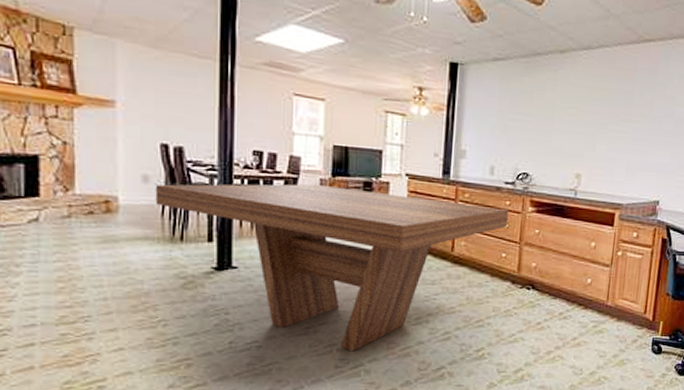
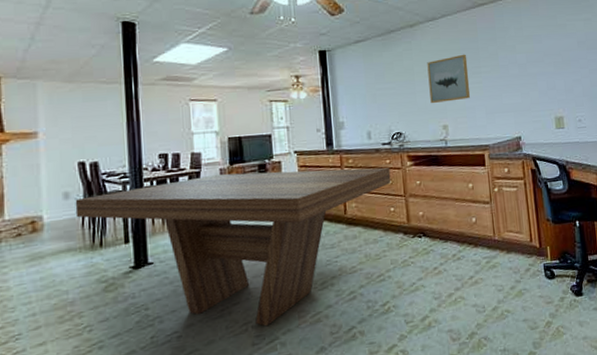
wall art: none [567,96,619,149] -> present [427,54,471,104]

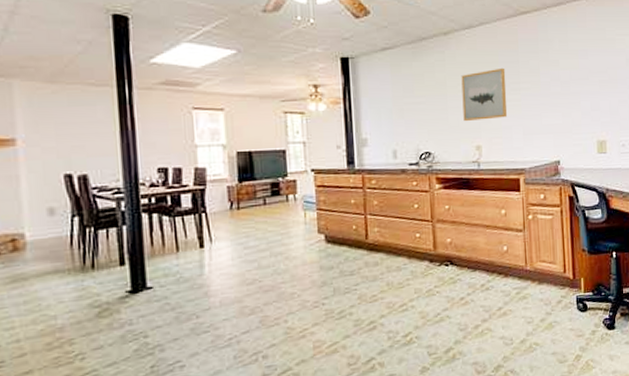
dining table: present [75,167,391,327] -> none [61,189,418,357]

